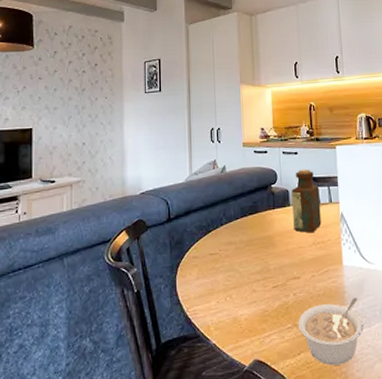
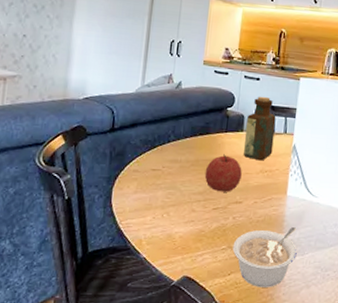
fruit: none [259,231,295,269] -> present [204,154,242,192]

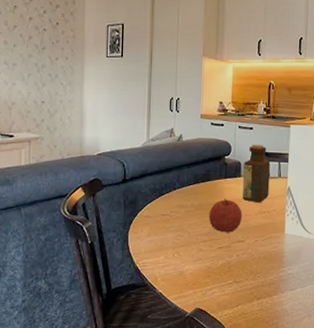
legume: present [232,226,297,287] -> none [238,261,297,317]

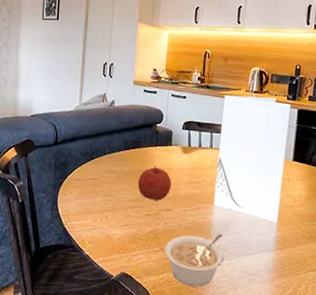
legume: none [238,261,297,317] -> present [164,233,224,287]
bottle: present [243,144,270,203] -> none [172,113,202,173]

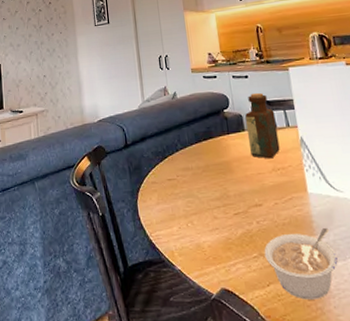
fruit: present [137,166,171,201] -> none [217,156,255,196]
bottle: none [172,113,202,173] -> present [245,92,280,159]

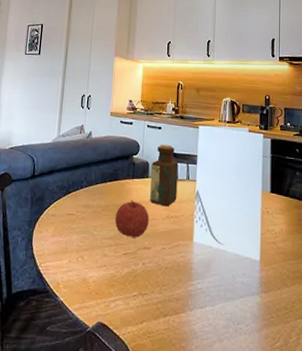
fruit: none [217,156,255,196] -> present [114,200,149,238]
legume: present [264,227,338,300] -> none [143,274,207,339]

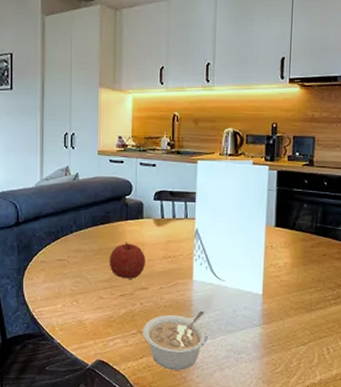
legume: none [143,274,207,339] -> present [142,310,207,370]
bottle: present [150,144,179,207] -> none [146,182,176,247]

